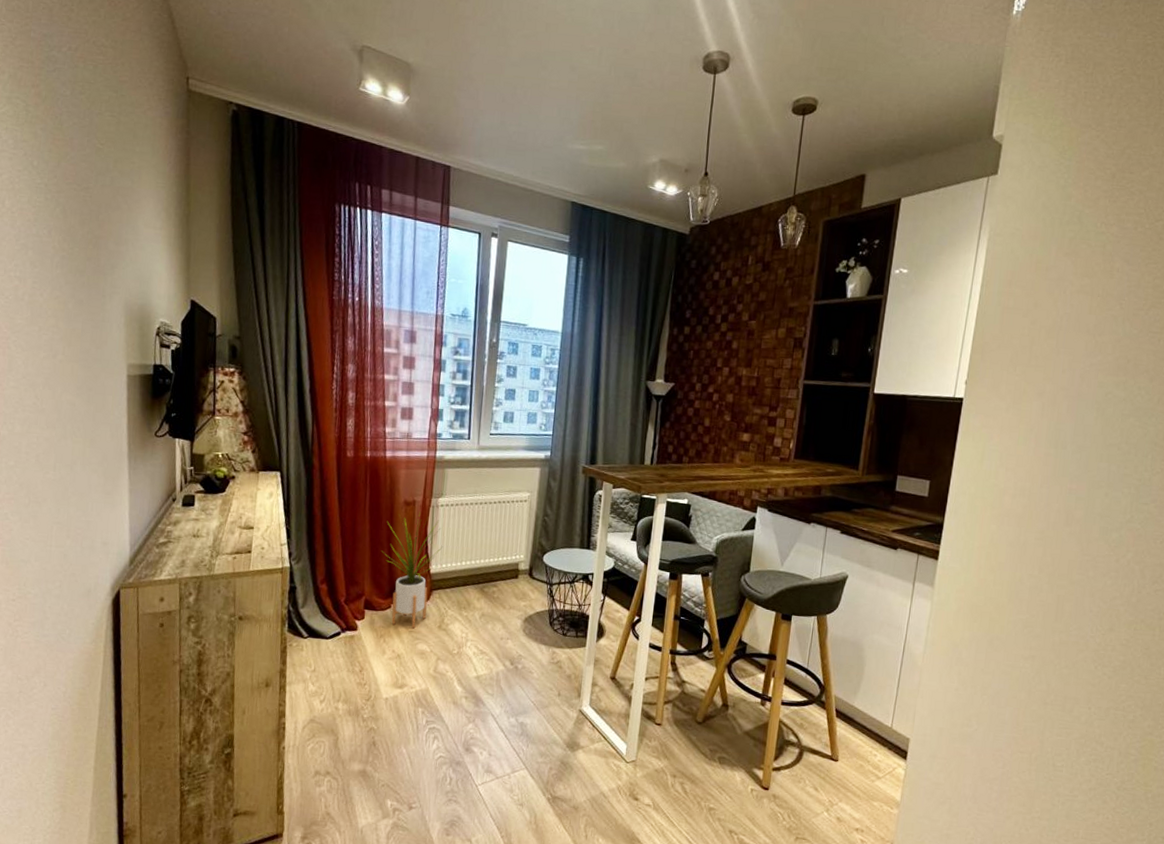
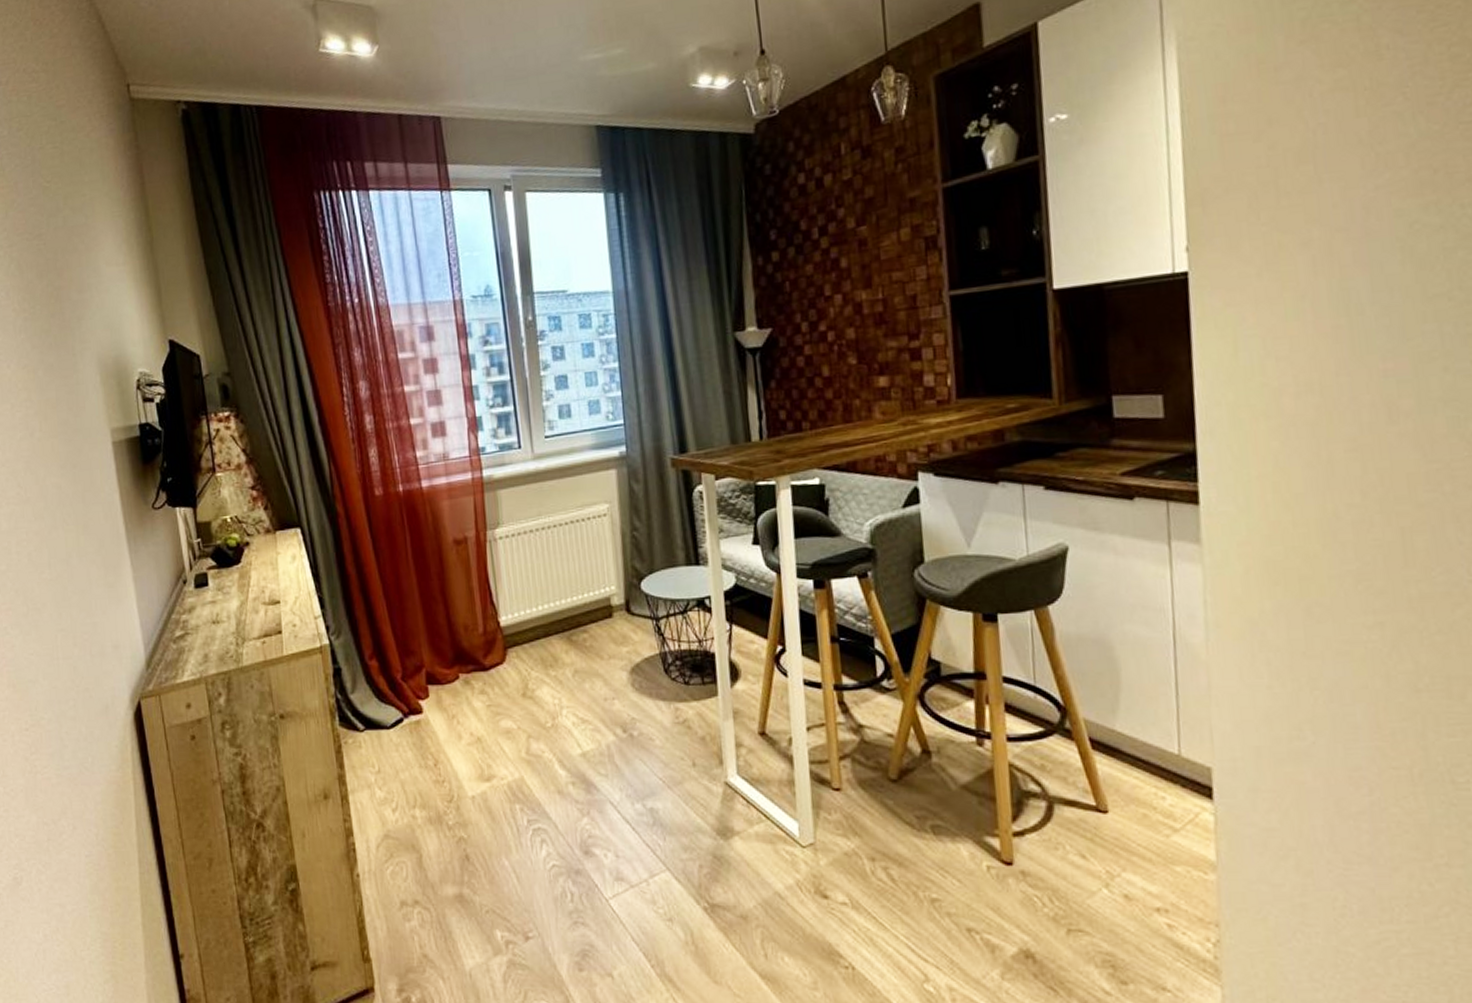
house plant: present [381,512,443,629] -> none [435,551,515,702]

